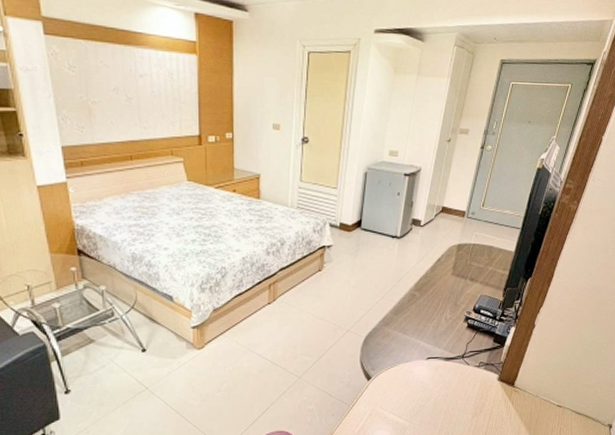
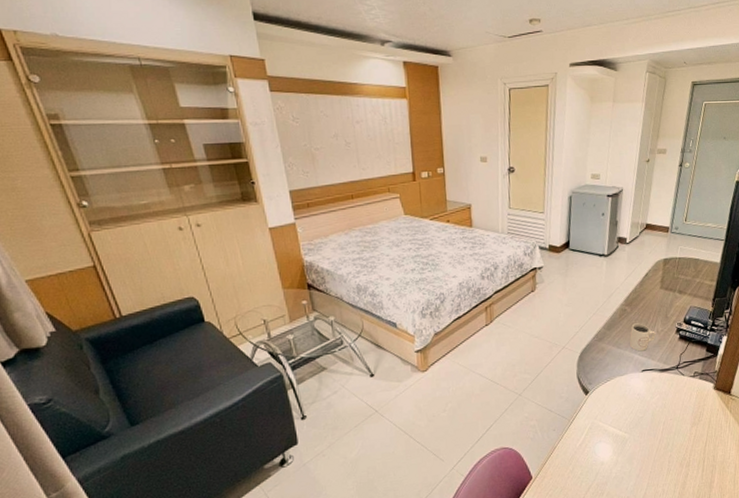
mug: none [416,309,444,339] -> present [629,323,656,352]

